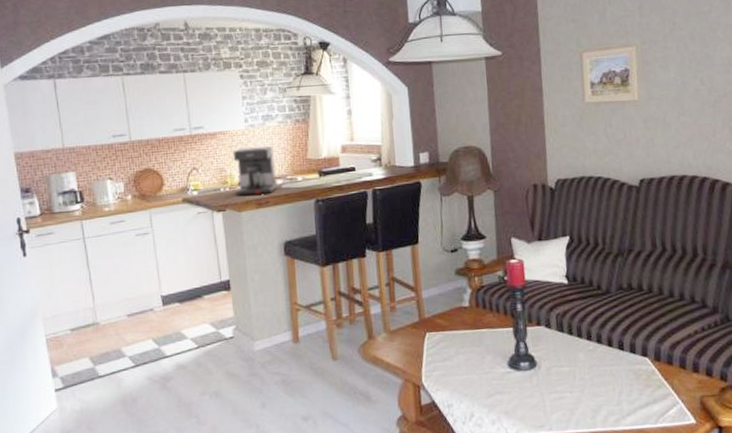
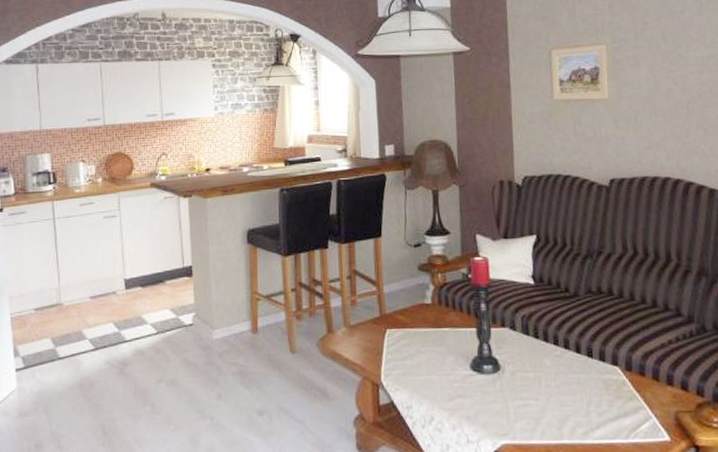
coffee maker: present [232,146,278,197] -> none [201,133,243,183]

